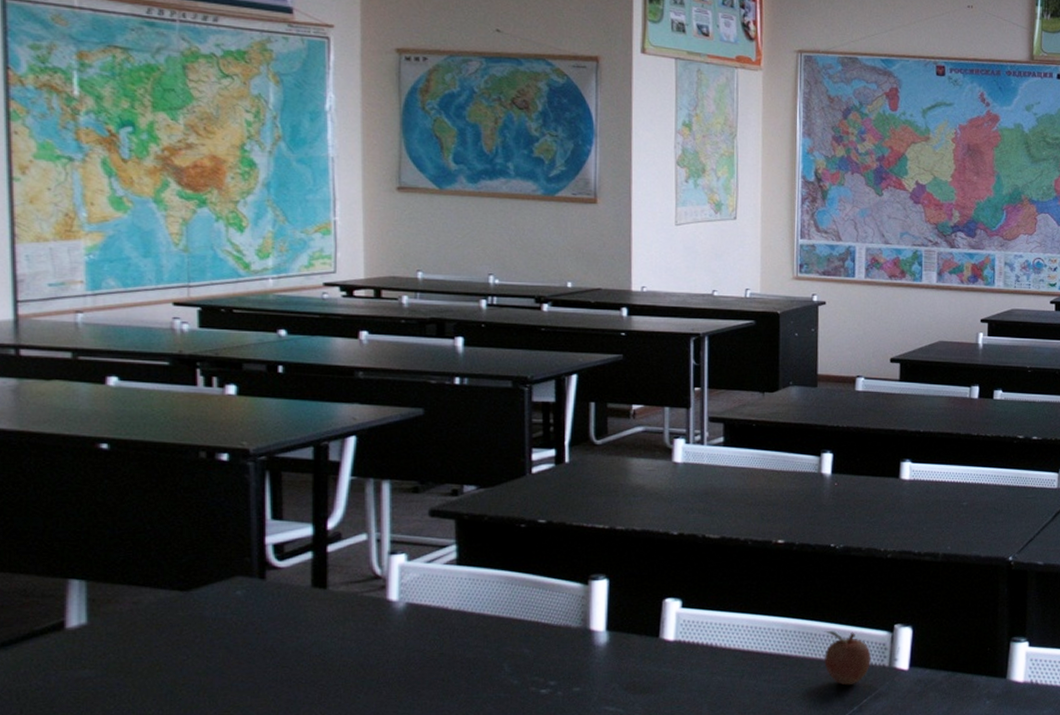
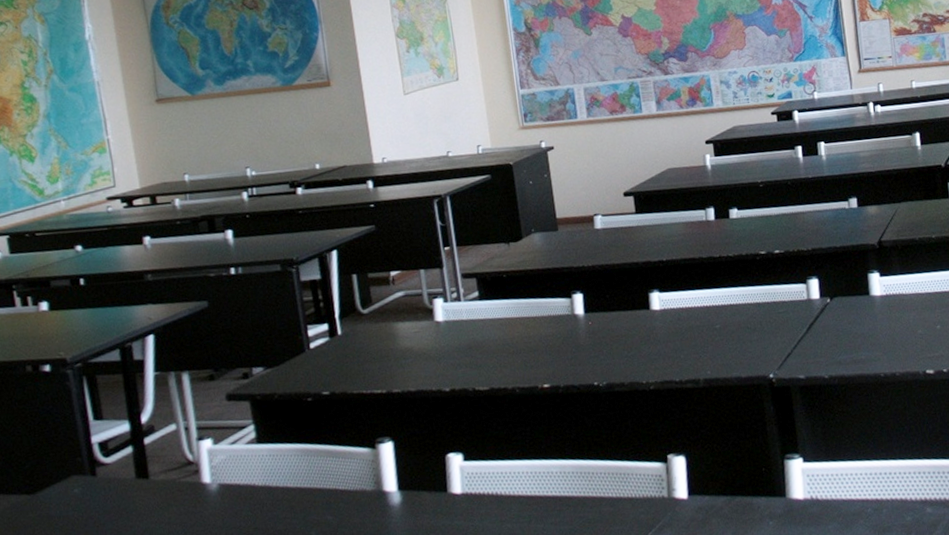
fruit: present [824,631,871,686] -> none [601,466,650,521]

